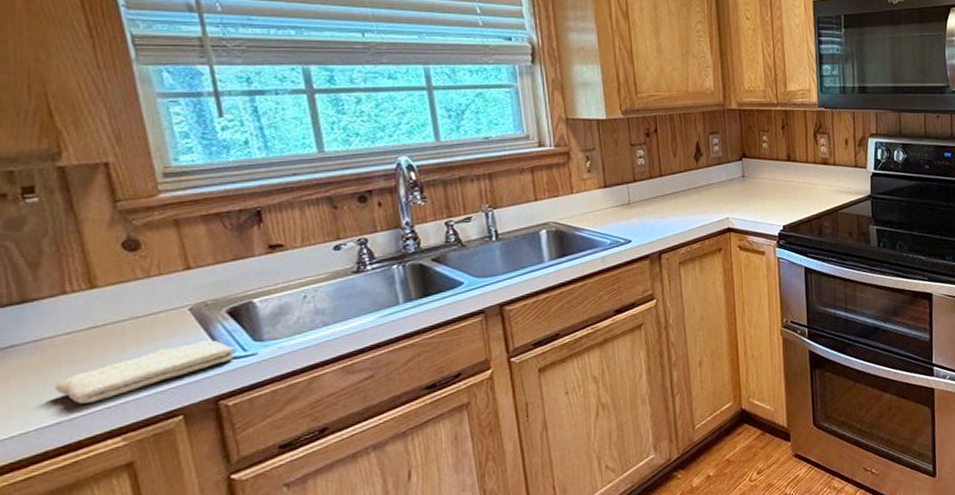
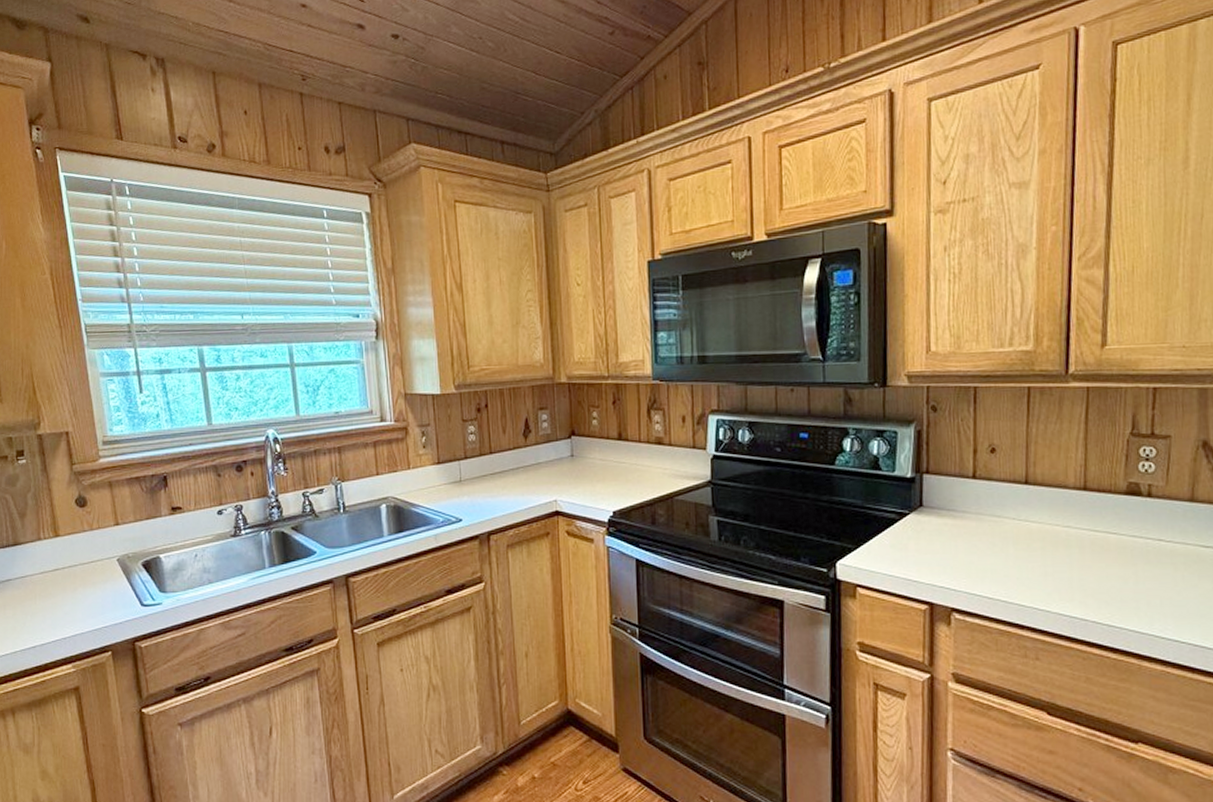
washcloth: present [56,340,235,404] -> none [33,588,147,633]

